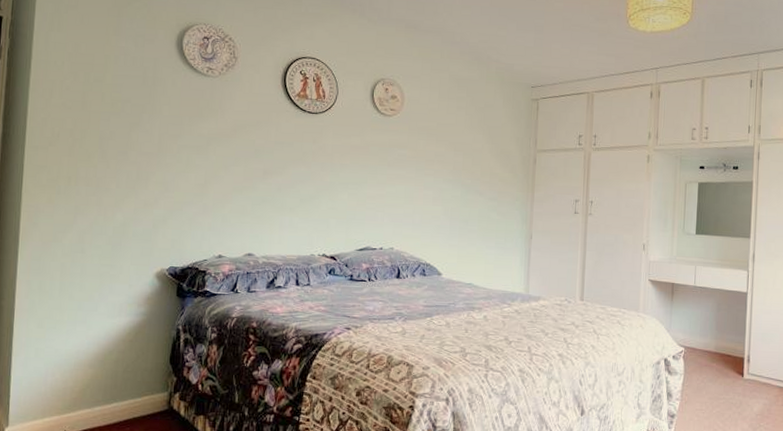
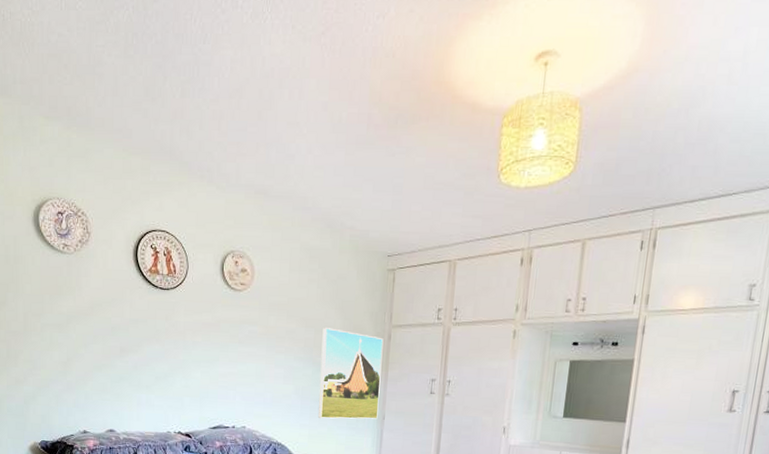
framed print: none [467,151,529,239] -> present [318,328,384,419]

